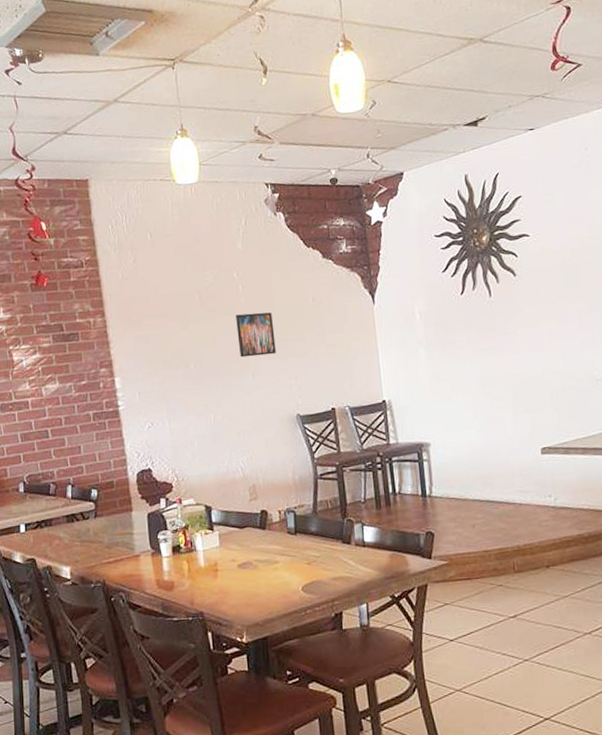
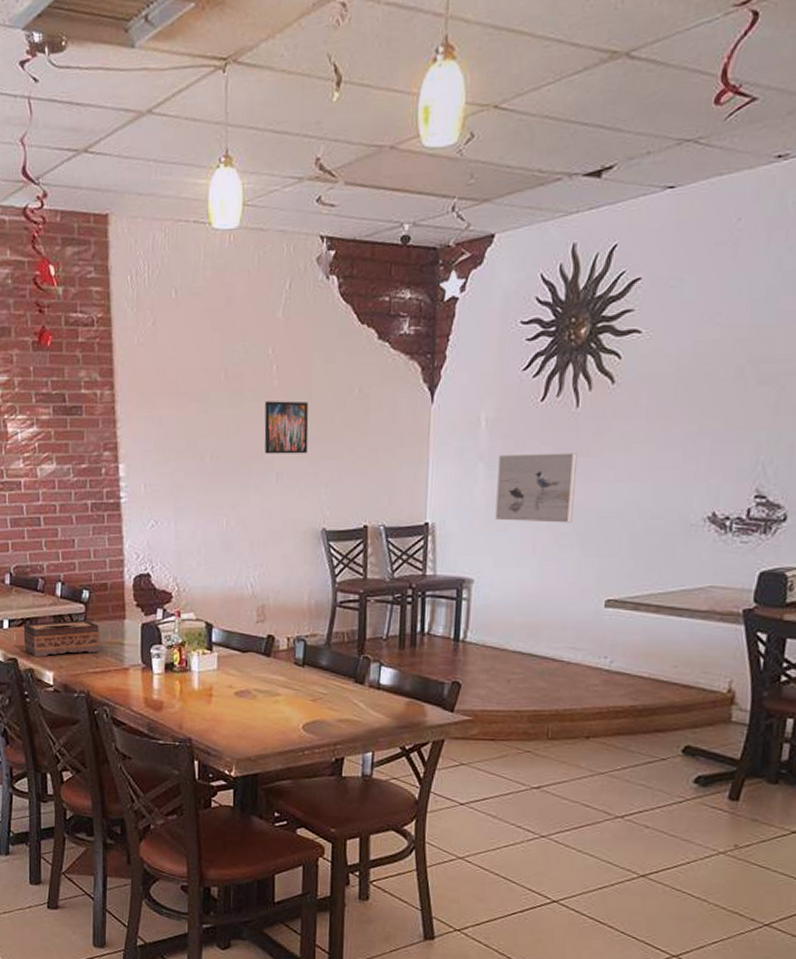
tissue box: none [39,515,112,555] -> present [23,619,100,657]
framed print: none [435,332,503,392] -> present [495,453,577,523]

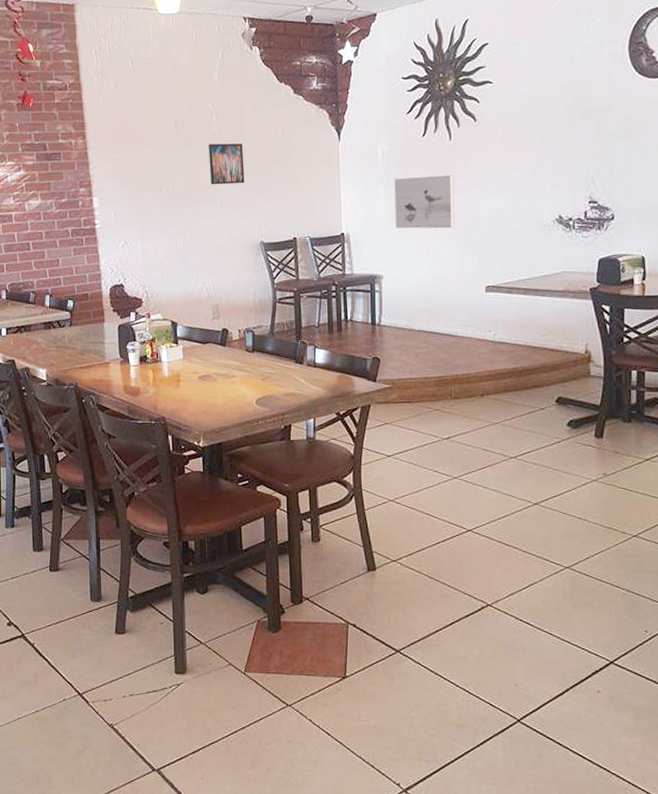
tissue box: present [23,619,100,657] -> none [19,324,84,357]

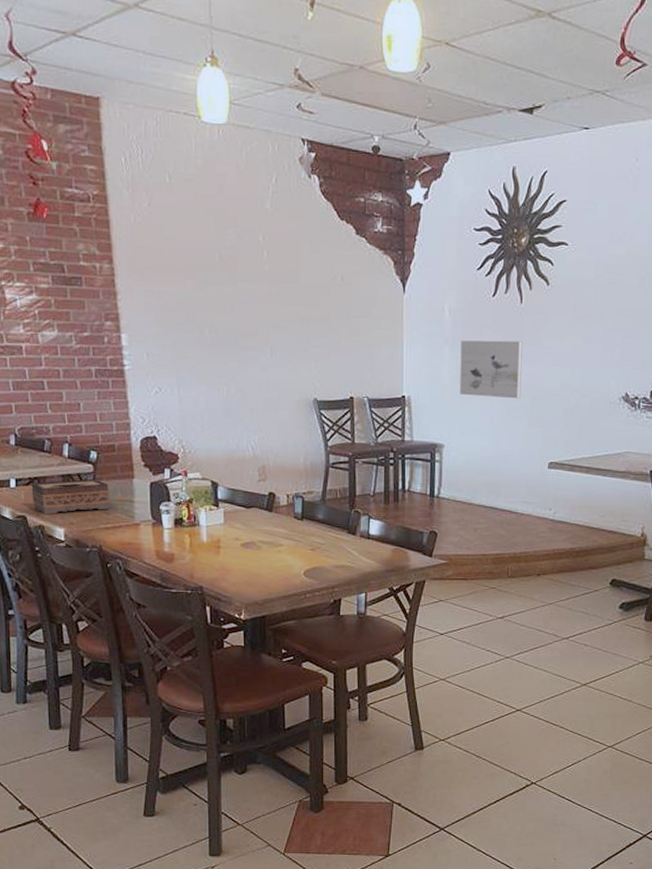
tissue box: none [19,324,84,357] -> present [31,478,110,514]
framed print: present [209,143,245,185] -> none [258,283,298,332]

